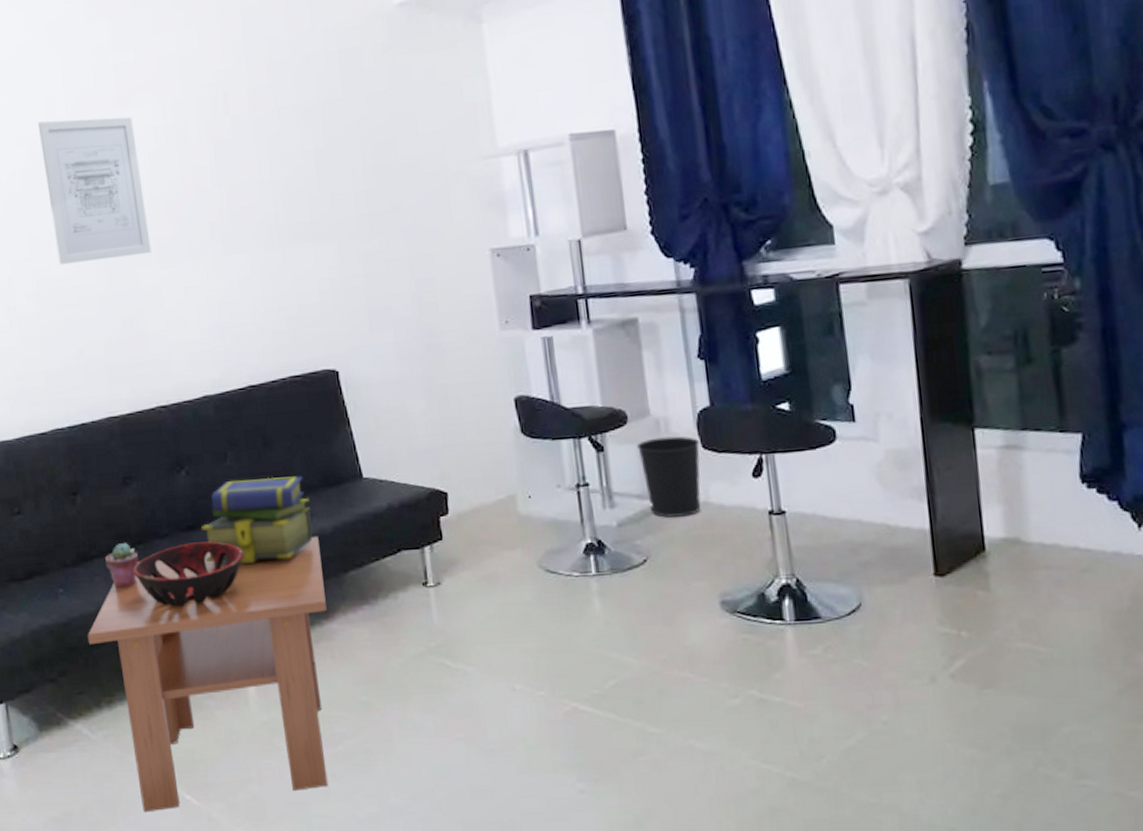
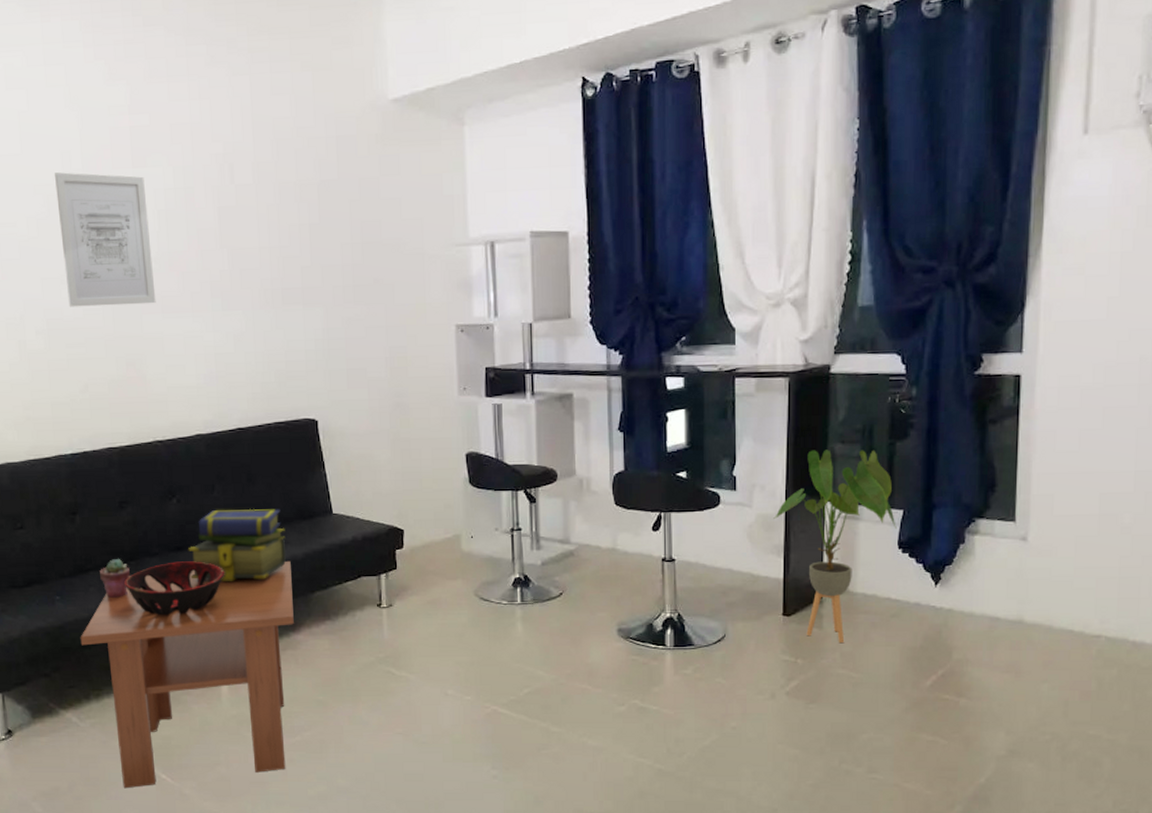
wastebasket: present [637,436,701,518] -> none [563,493,614,560]
house plant: none [908,361,1075,609] -> present [773,449,896,644]

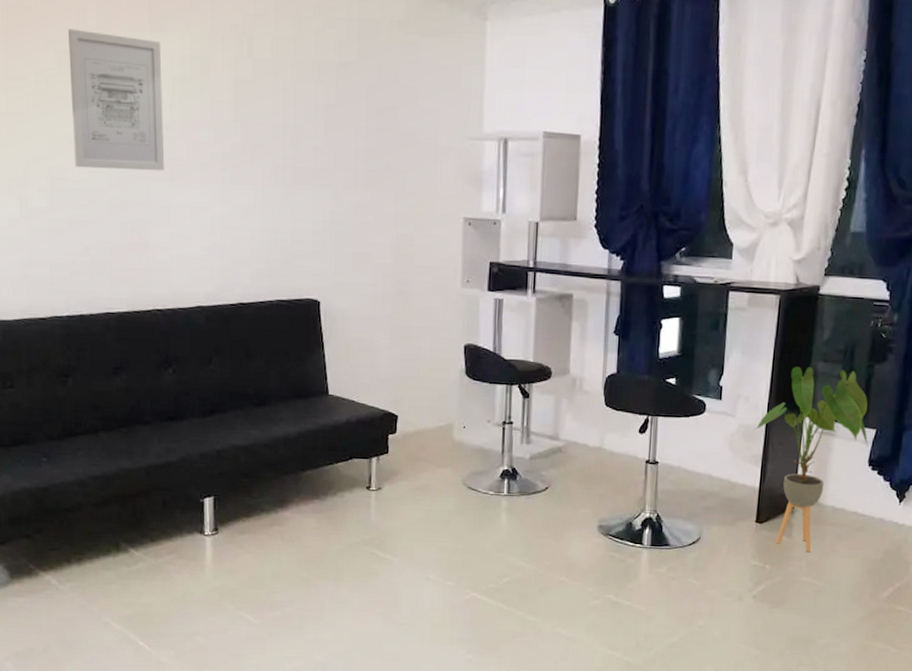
coffee table: present [80,560,294,789] -> none [65,438,283,653]
potted succulent: present [100,558,130,599] -> none [89,424,120,464]
decorative bowl: present [123,561,225,616] -> none [113,431,217,485]
stack of books: present [188,508,286,581] -> none [181,383,280,455]

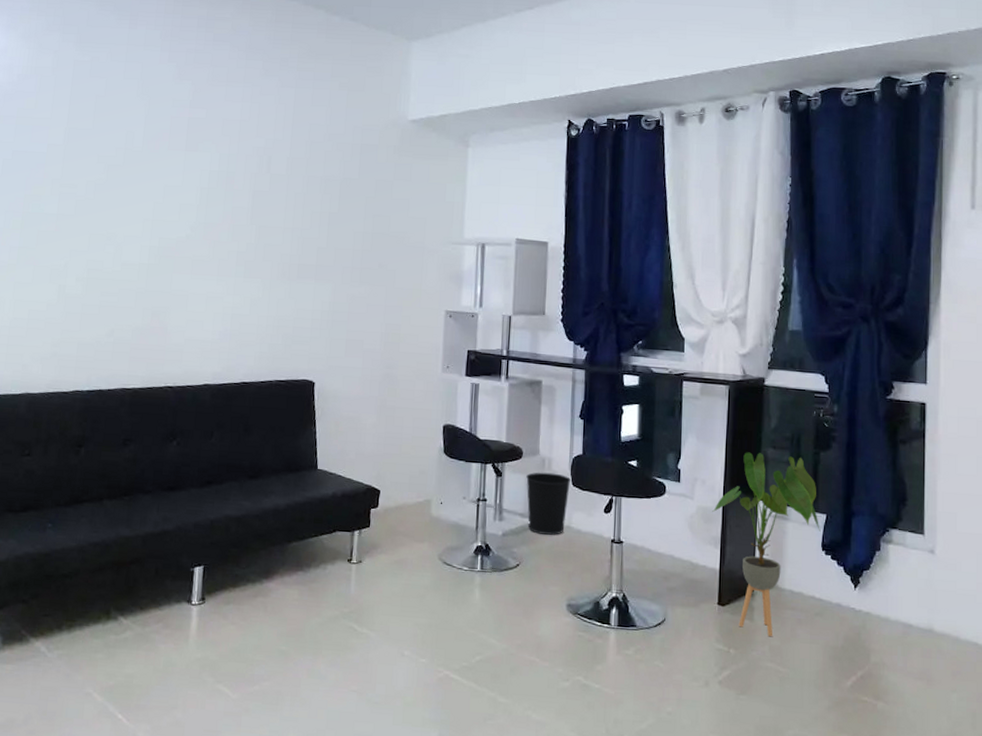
wall art: present [68,29,165,171] -> none [109,147,194,266]
wastebasket: none [555,392,605,457] -> present [526,472,572,535]

